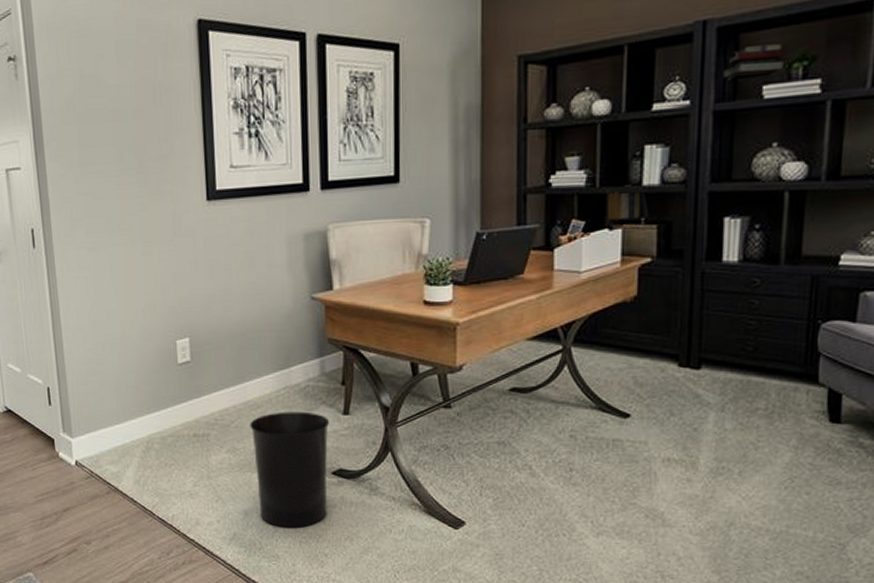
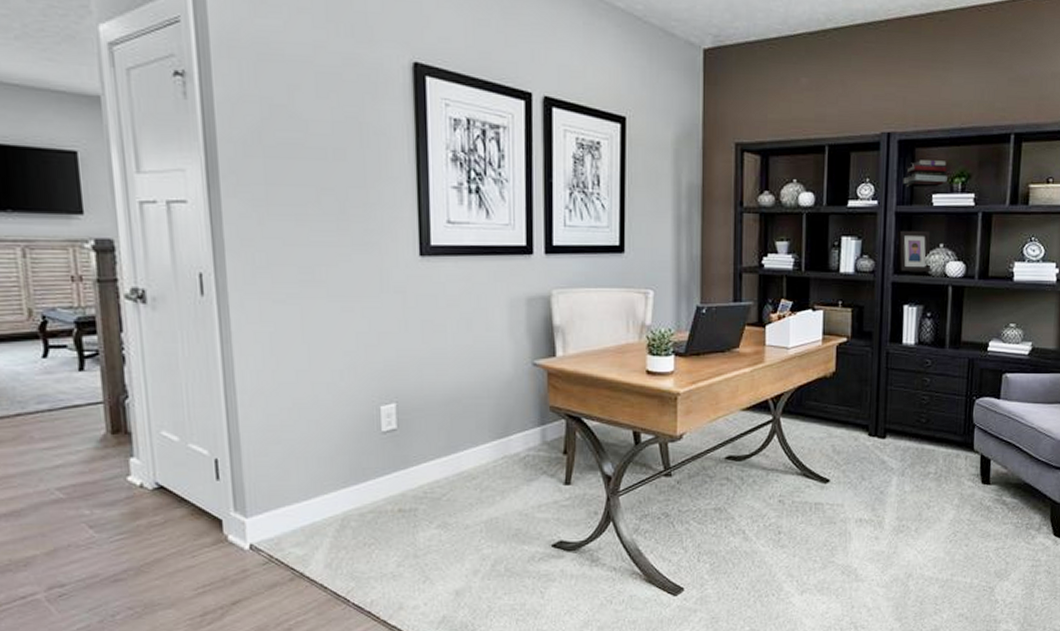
waste bin: present [250,411,330,528] -> none [464,482,551,606]
books: present [606,183,649,220] -> none [810,270,845,302]
picture frame: none [715,128,761,180] -> present [896,230,932,273]

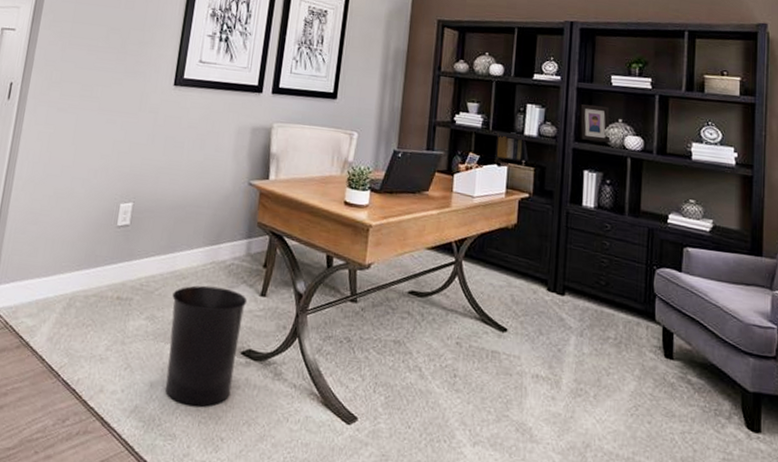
waste bin: none [464,482,551,606] -> present [165,285,248,407]
books: none [810,270,845,302] -> present [496,131,529,161]
books: present [903,160,947,188] -> none [584,46,625,70]

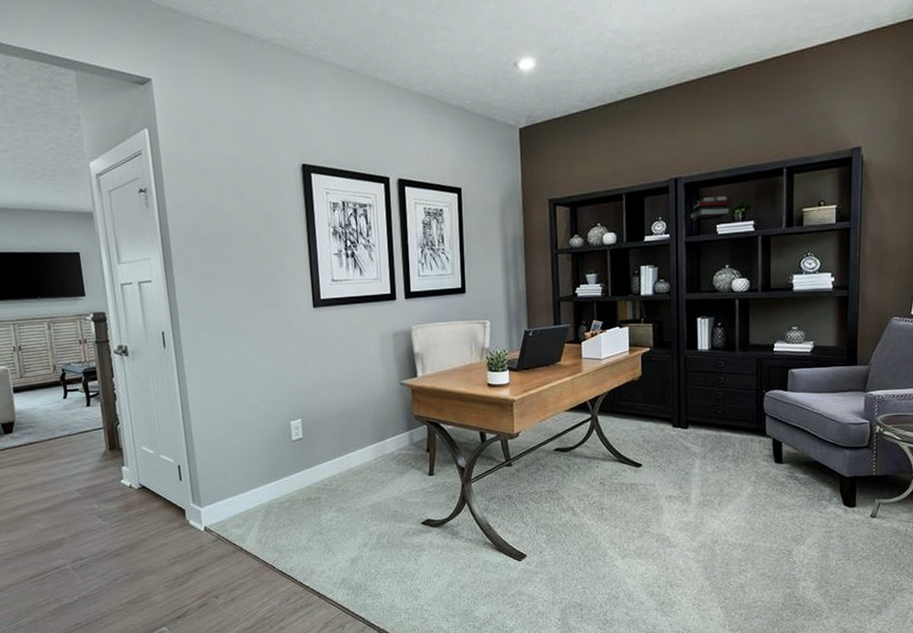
waste bin: present [165,285,248,407] -> none [354,474,419,570]
picture frame: present [578,103,611,144] -> none [687,255,720,291]
books: none [584,46,625,70] -> present [690,196,729,222]

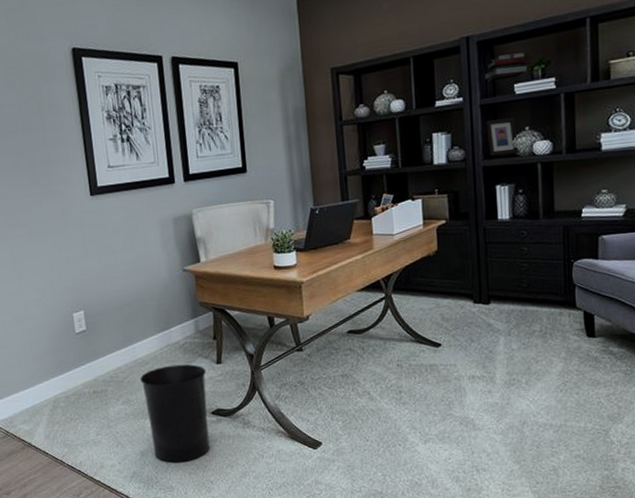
waste bin: none [354,474,419,570] -> present [140,364,210,463]
books: present [617,293,647,321] -> none [408,163,441,193]
picture frame: none [687,255,720,291] -> present [483,117,519,157]

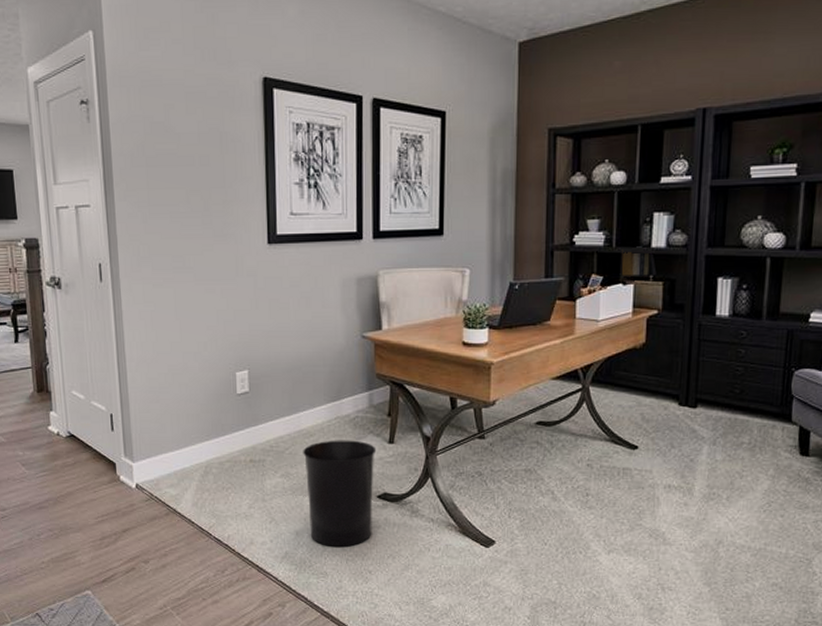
books: none [408,163,441,193] -> present [621,245,657,276]
picture frame: present [483,117,519,157] -> none [711,203,748,245]
books: present [485,52,527,82] -> none [719,132,767,162]

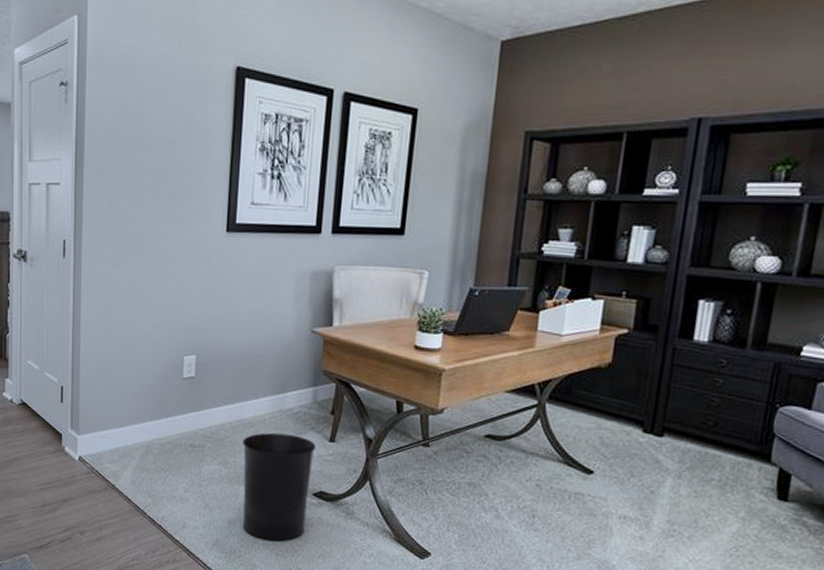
books: present [621,245,657,276] -> none [591,259,631,293]

